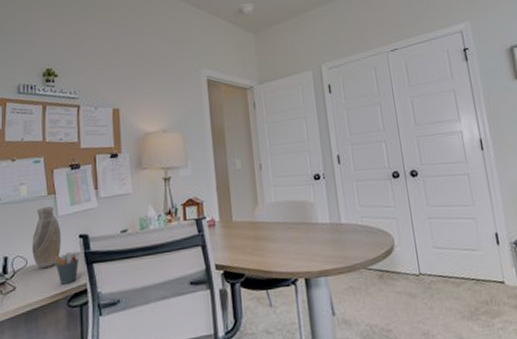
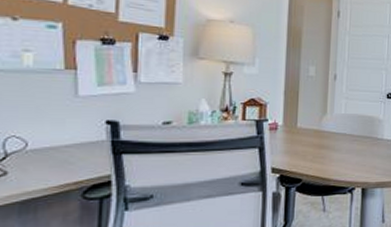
vase: present [32,206,62,268] -> none [36,83,81,153]
pen holder: present [55,252,79,285] -> none [69,139,102,174]

